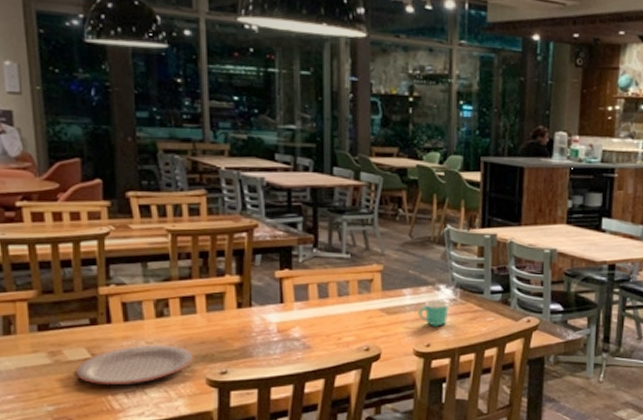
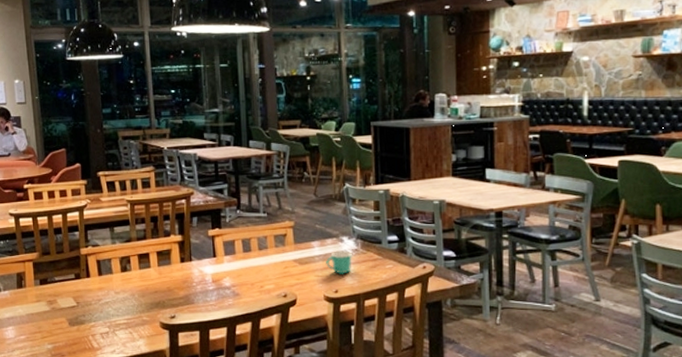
plate: present [75,344,193,384] -> none [66,294,149,327]

